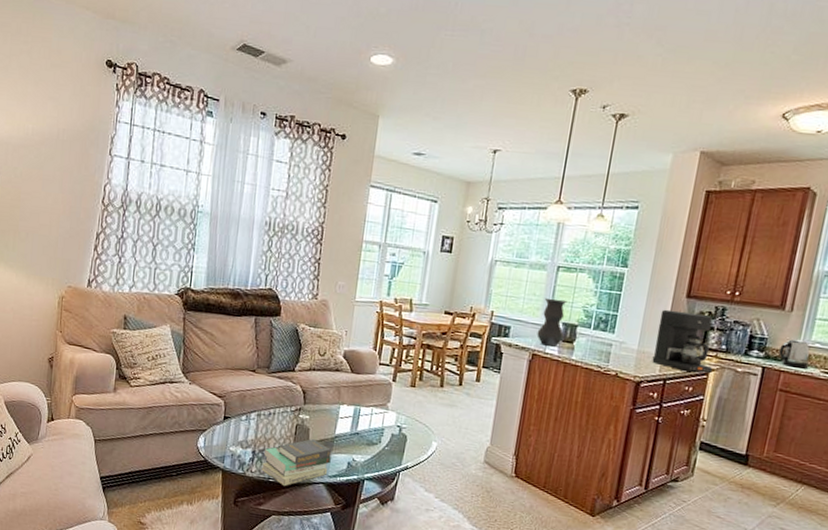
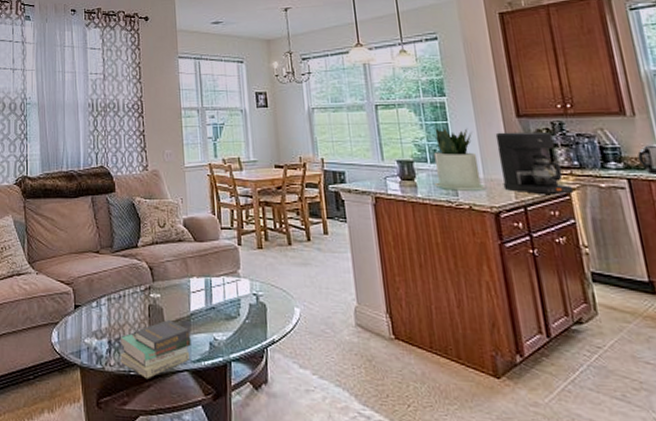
vase: present [537,297,567,347] -> none [371,137,403,187]
planter: none [590,298,641,361] -> present [432,128,487,191]

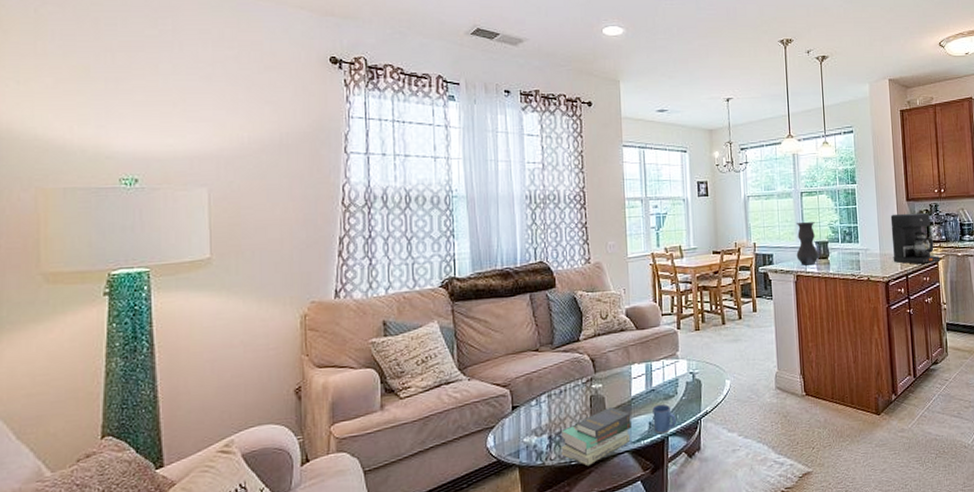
mug: none [213,324,239,358] -> present [652,404,676,434]
vase: none [371,137,403,187] -> present [796,221,820,266]
planter: present [432,128,487,191] -> none [843,211,881,266]

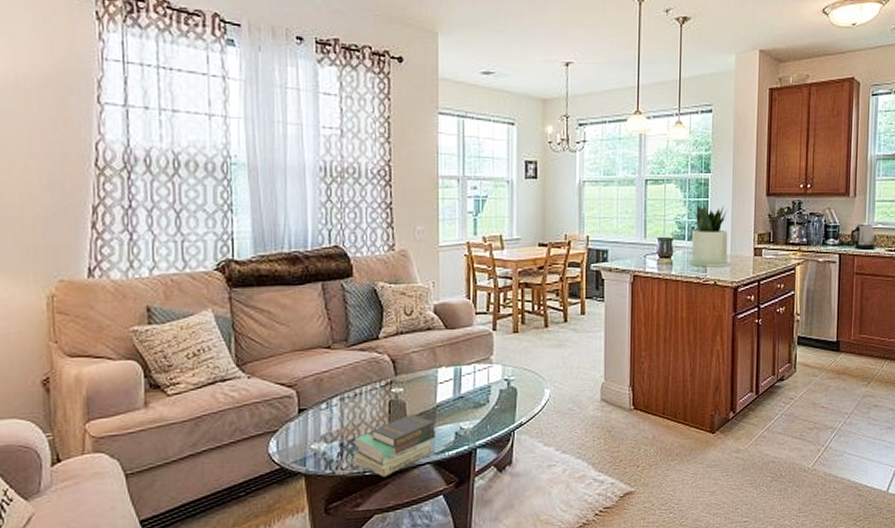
mug: present [652,404,676,434] -> none [460,412,486,446]
vase: present [796,221,820,266] -> none [635,214,662,265]
planter: none [843,211,881,266] -> present [688,206,732,268]
coffee maker: present [890,212,941,264] -> none [745,210,799,269]

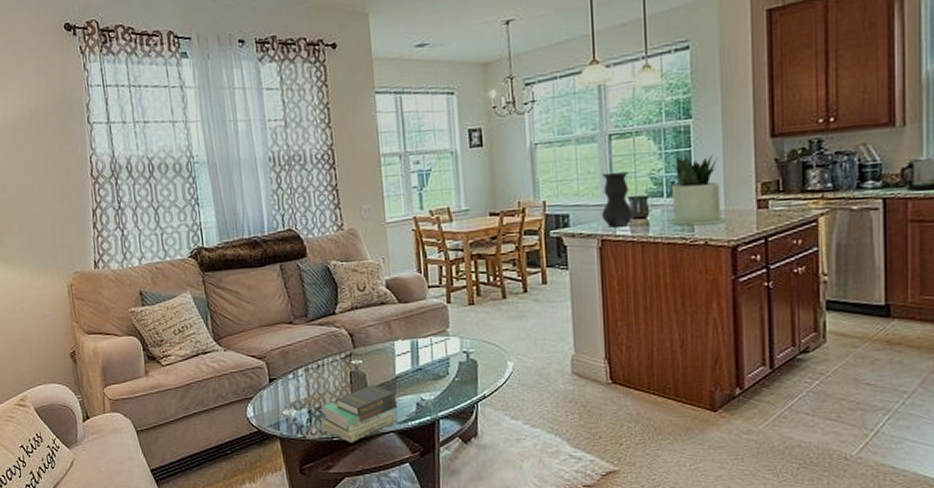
vase: none [635,214,662,265] -> present [601,171,635,228]

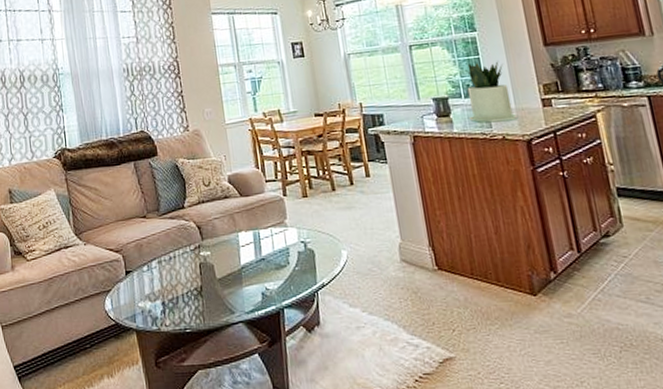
books: present [321,385,397,444] -> none [174,276,244,335]
vase: present [601,171,635,228] -> none [406,76,439,125]

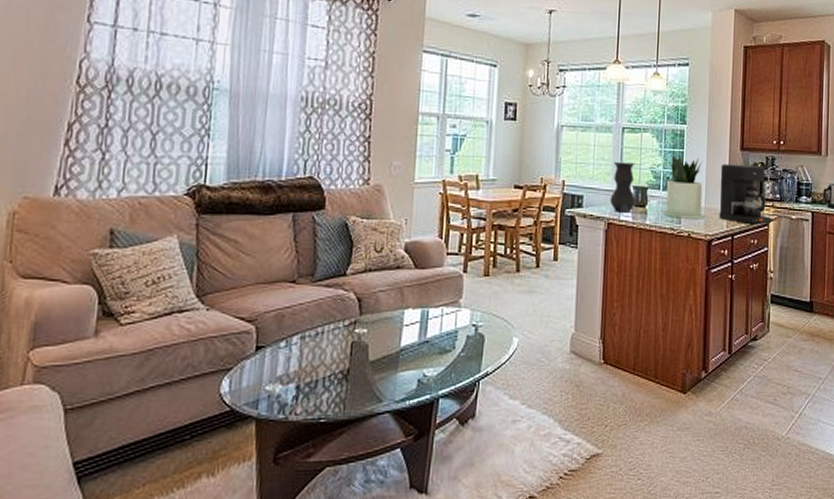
vase: none [406,76,439,125] -> present [610,161,637,213]
coffee maker: none [524,58,599,119] -> present [719,163,772,224]

